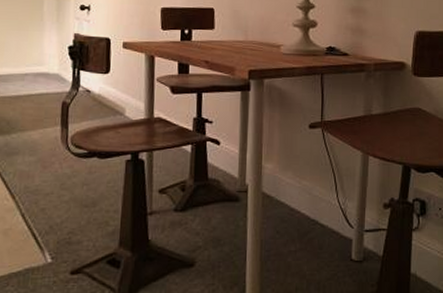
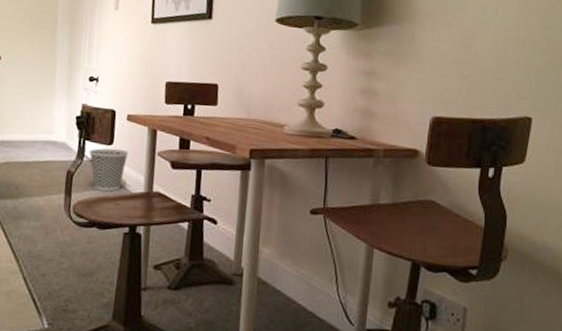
wastebasket: none [84,77,127,120] -> present [89,148,129,192]

